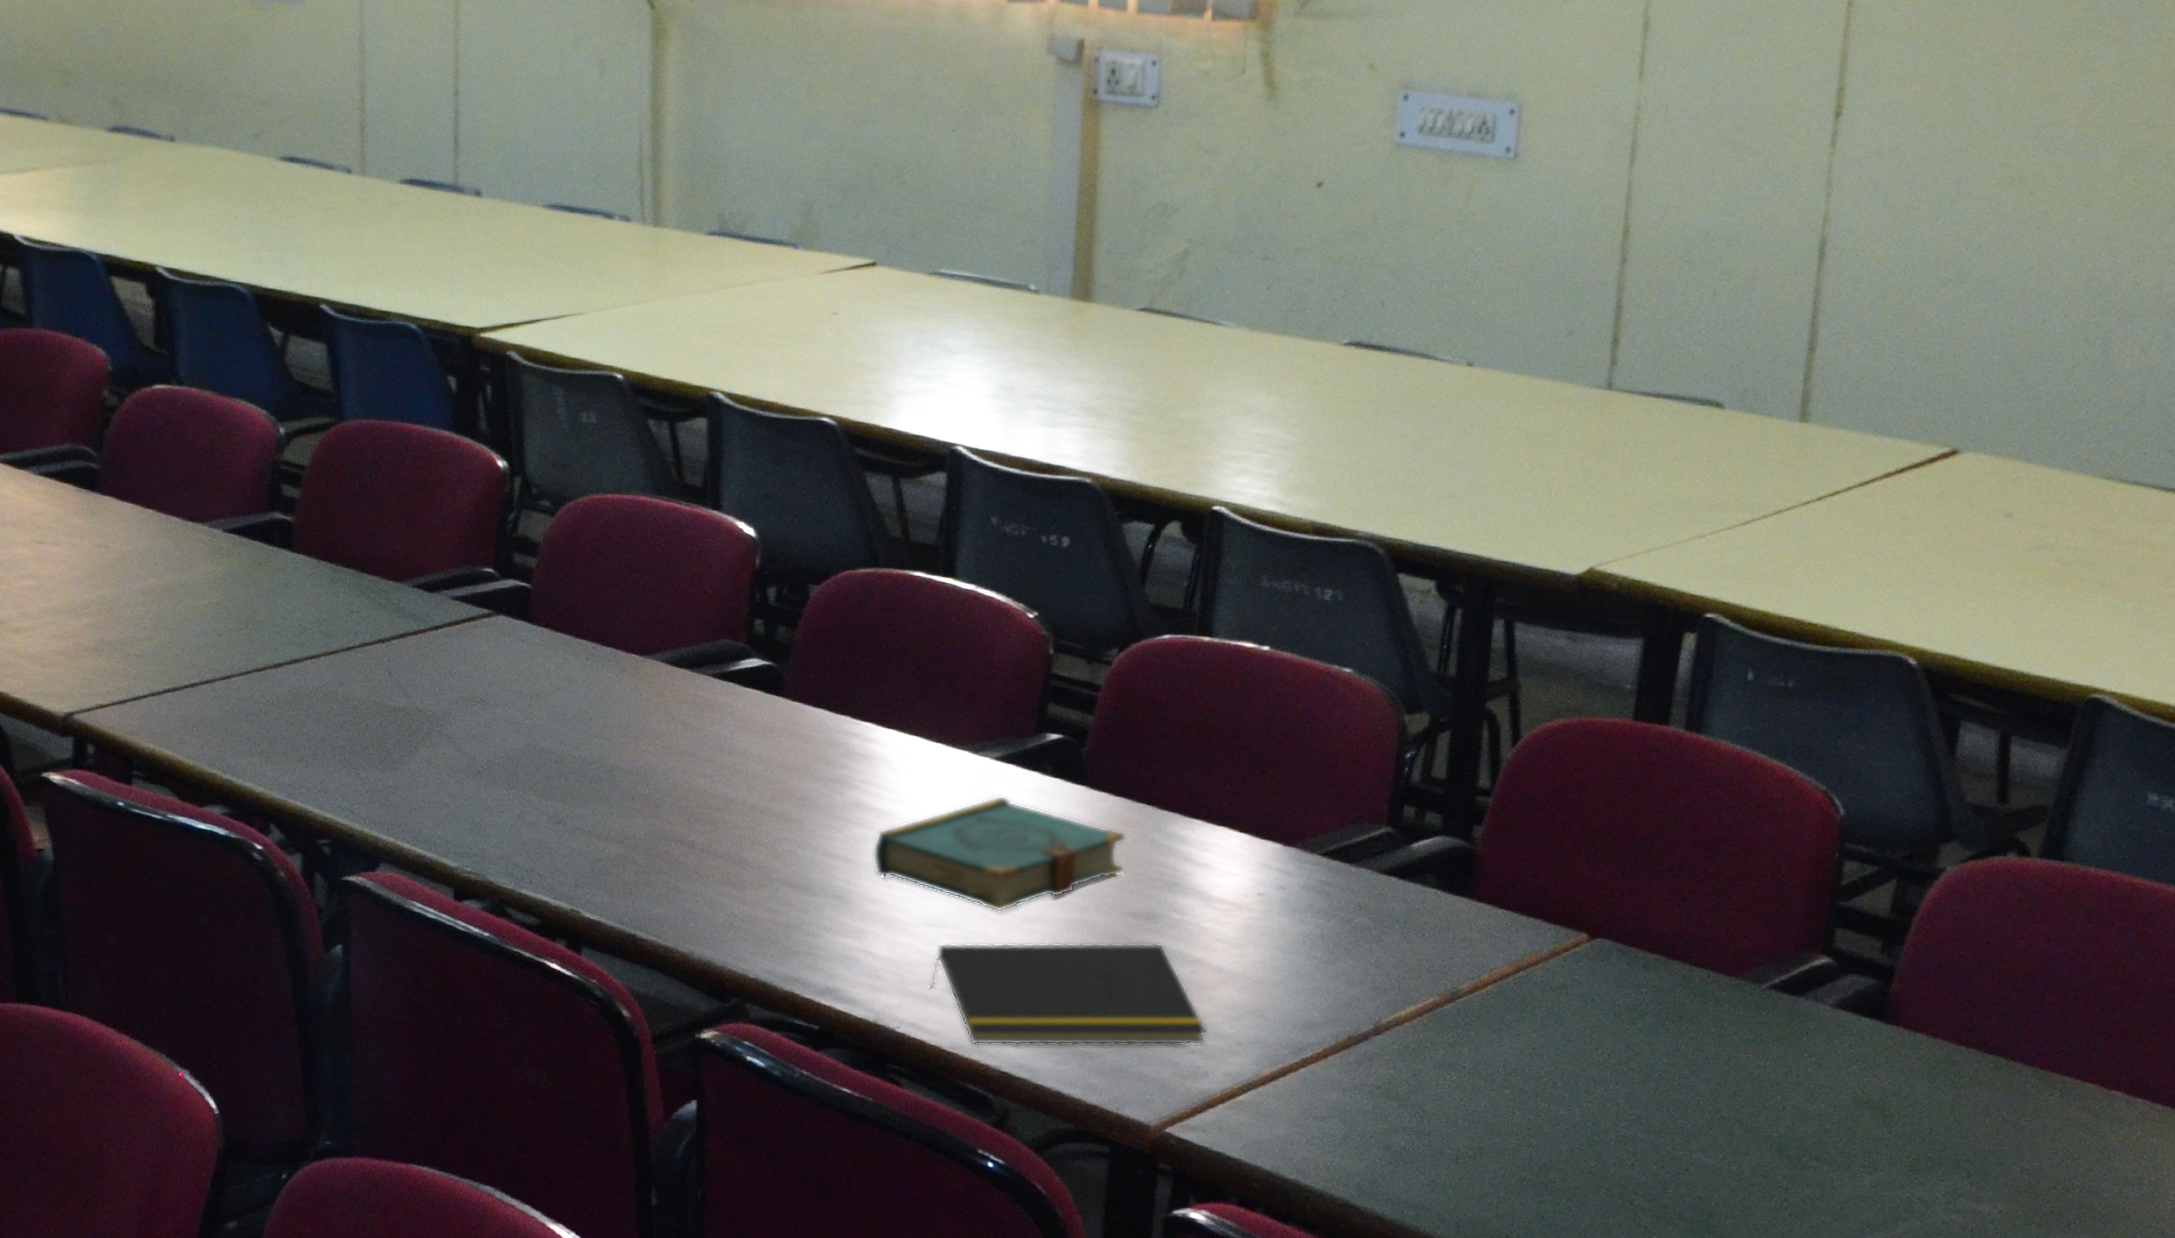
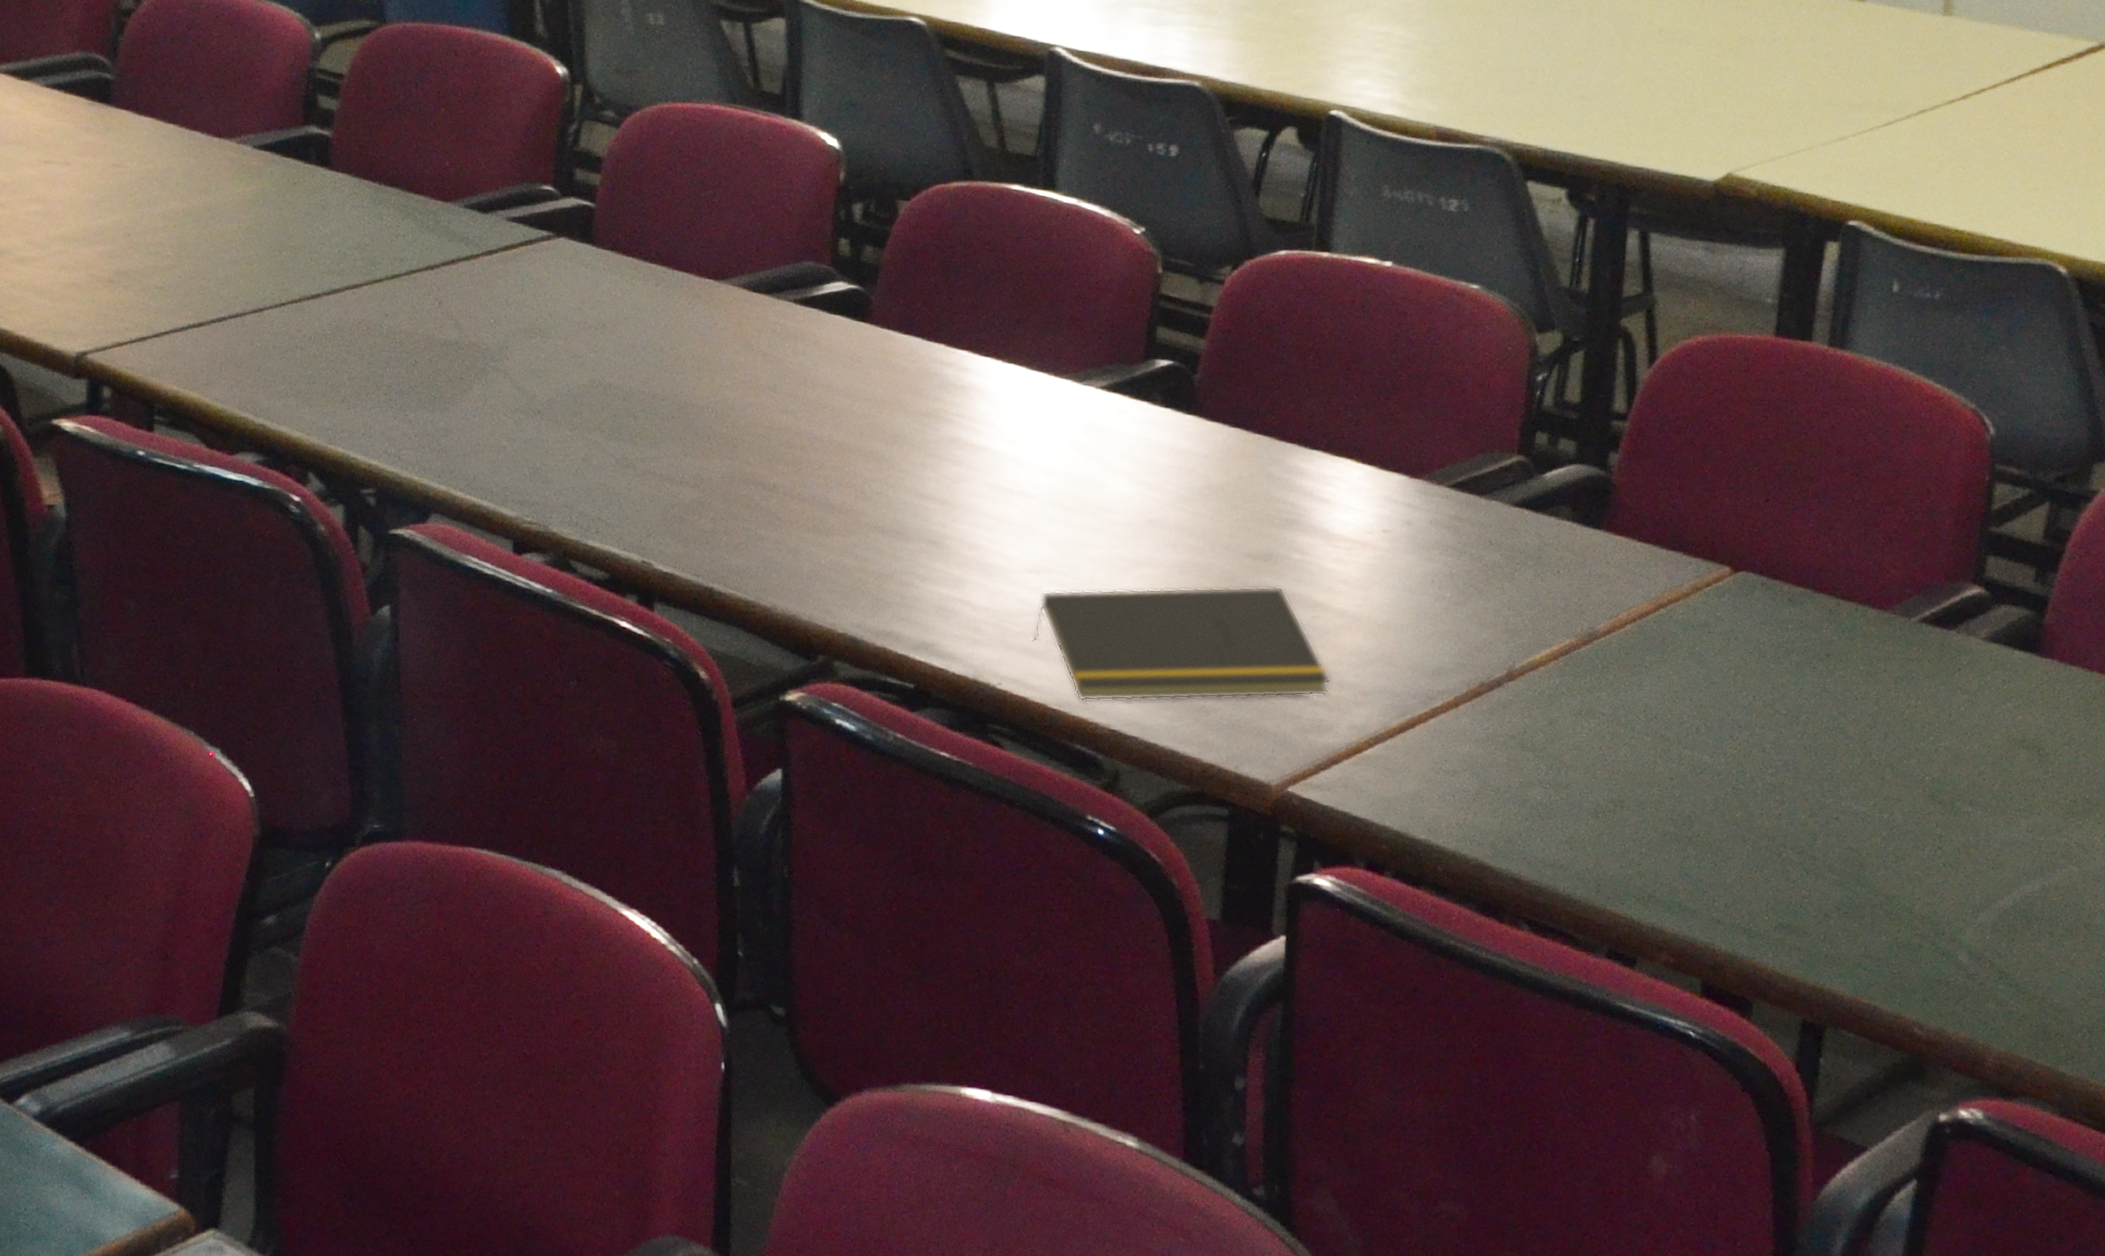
book: present [872,795,1126,913] -> none [970,428,1242,557]

